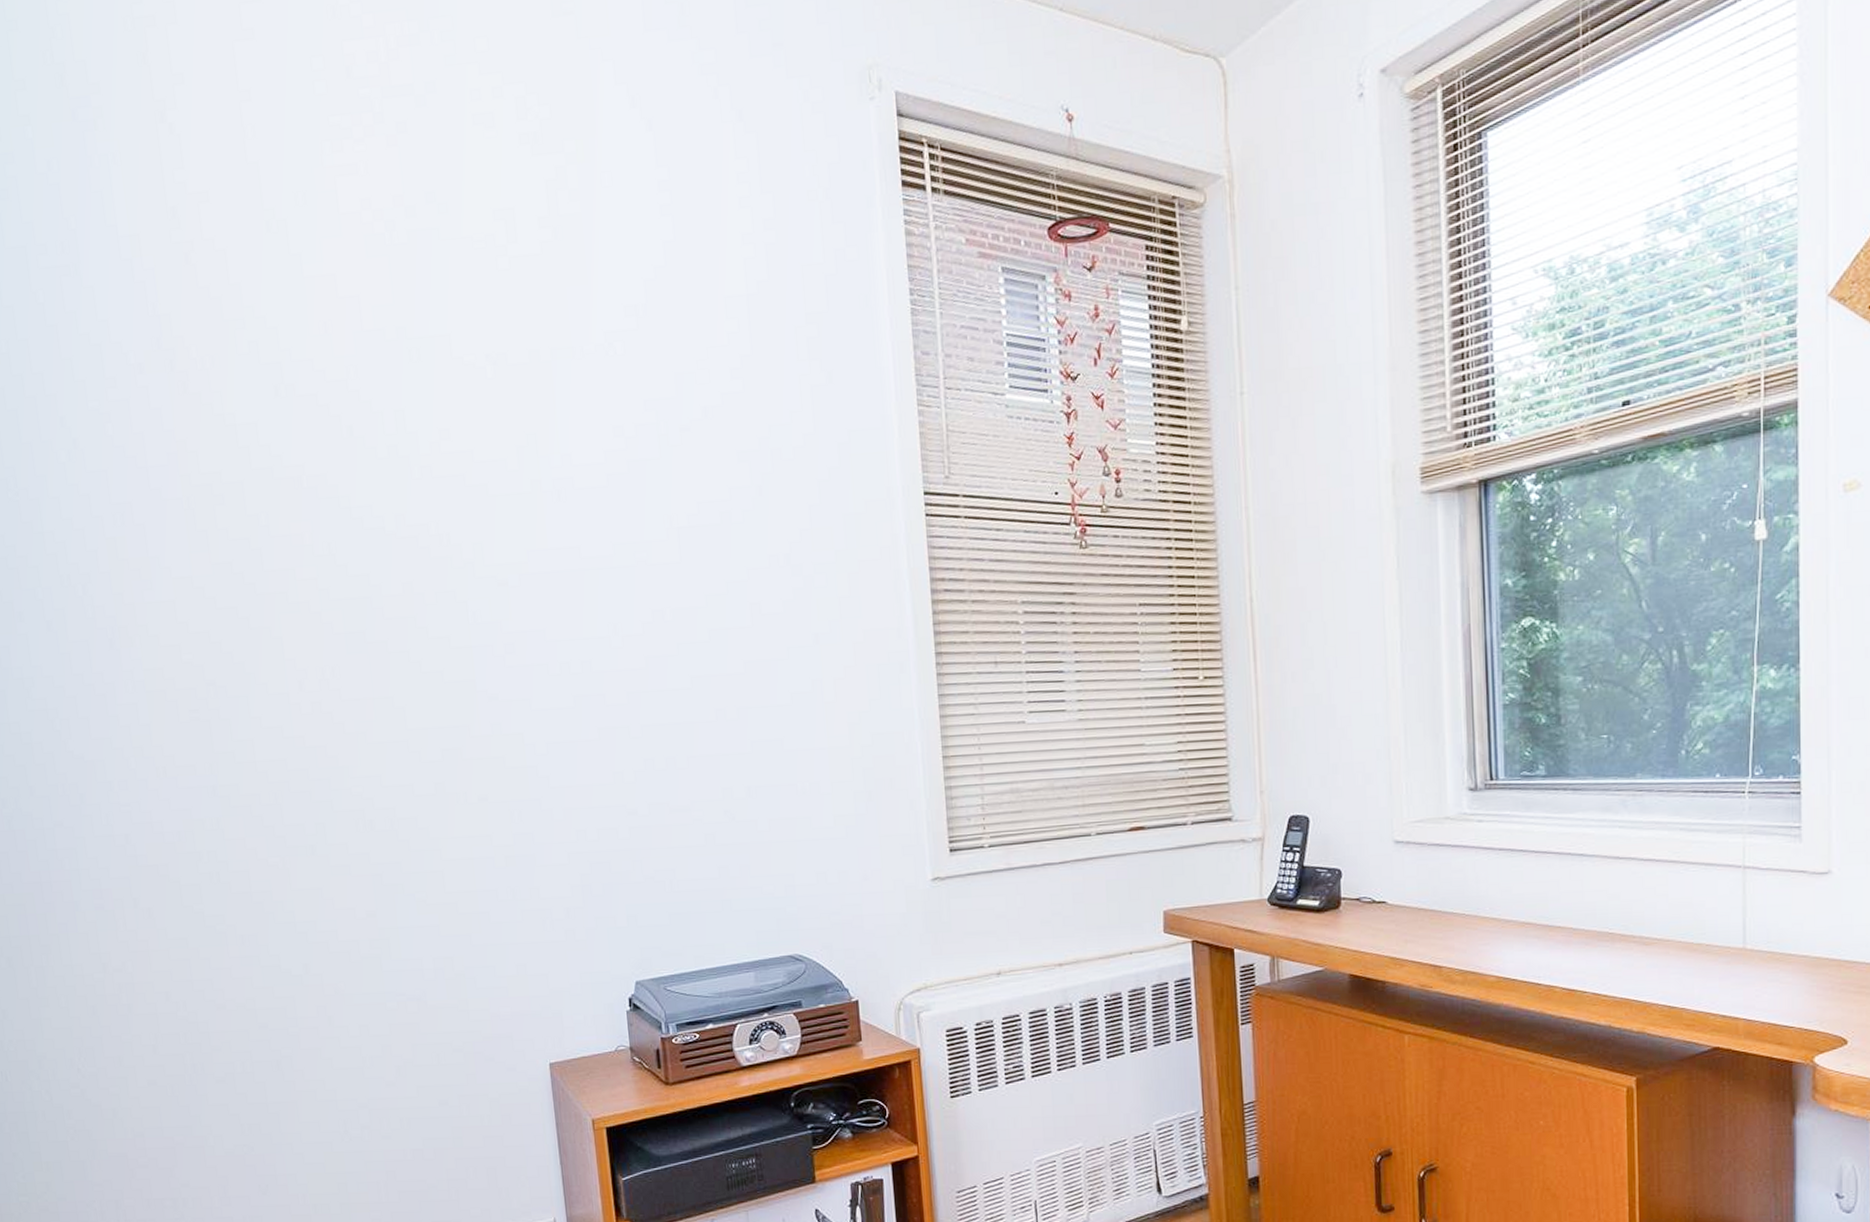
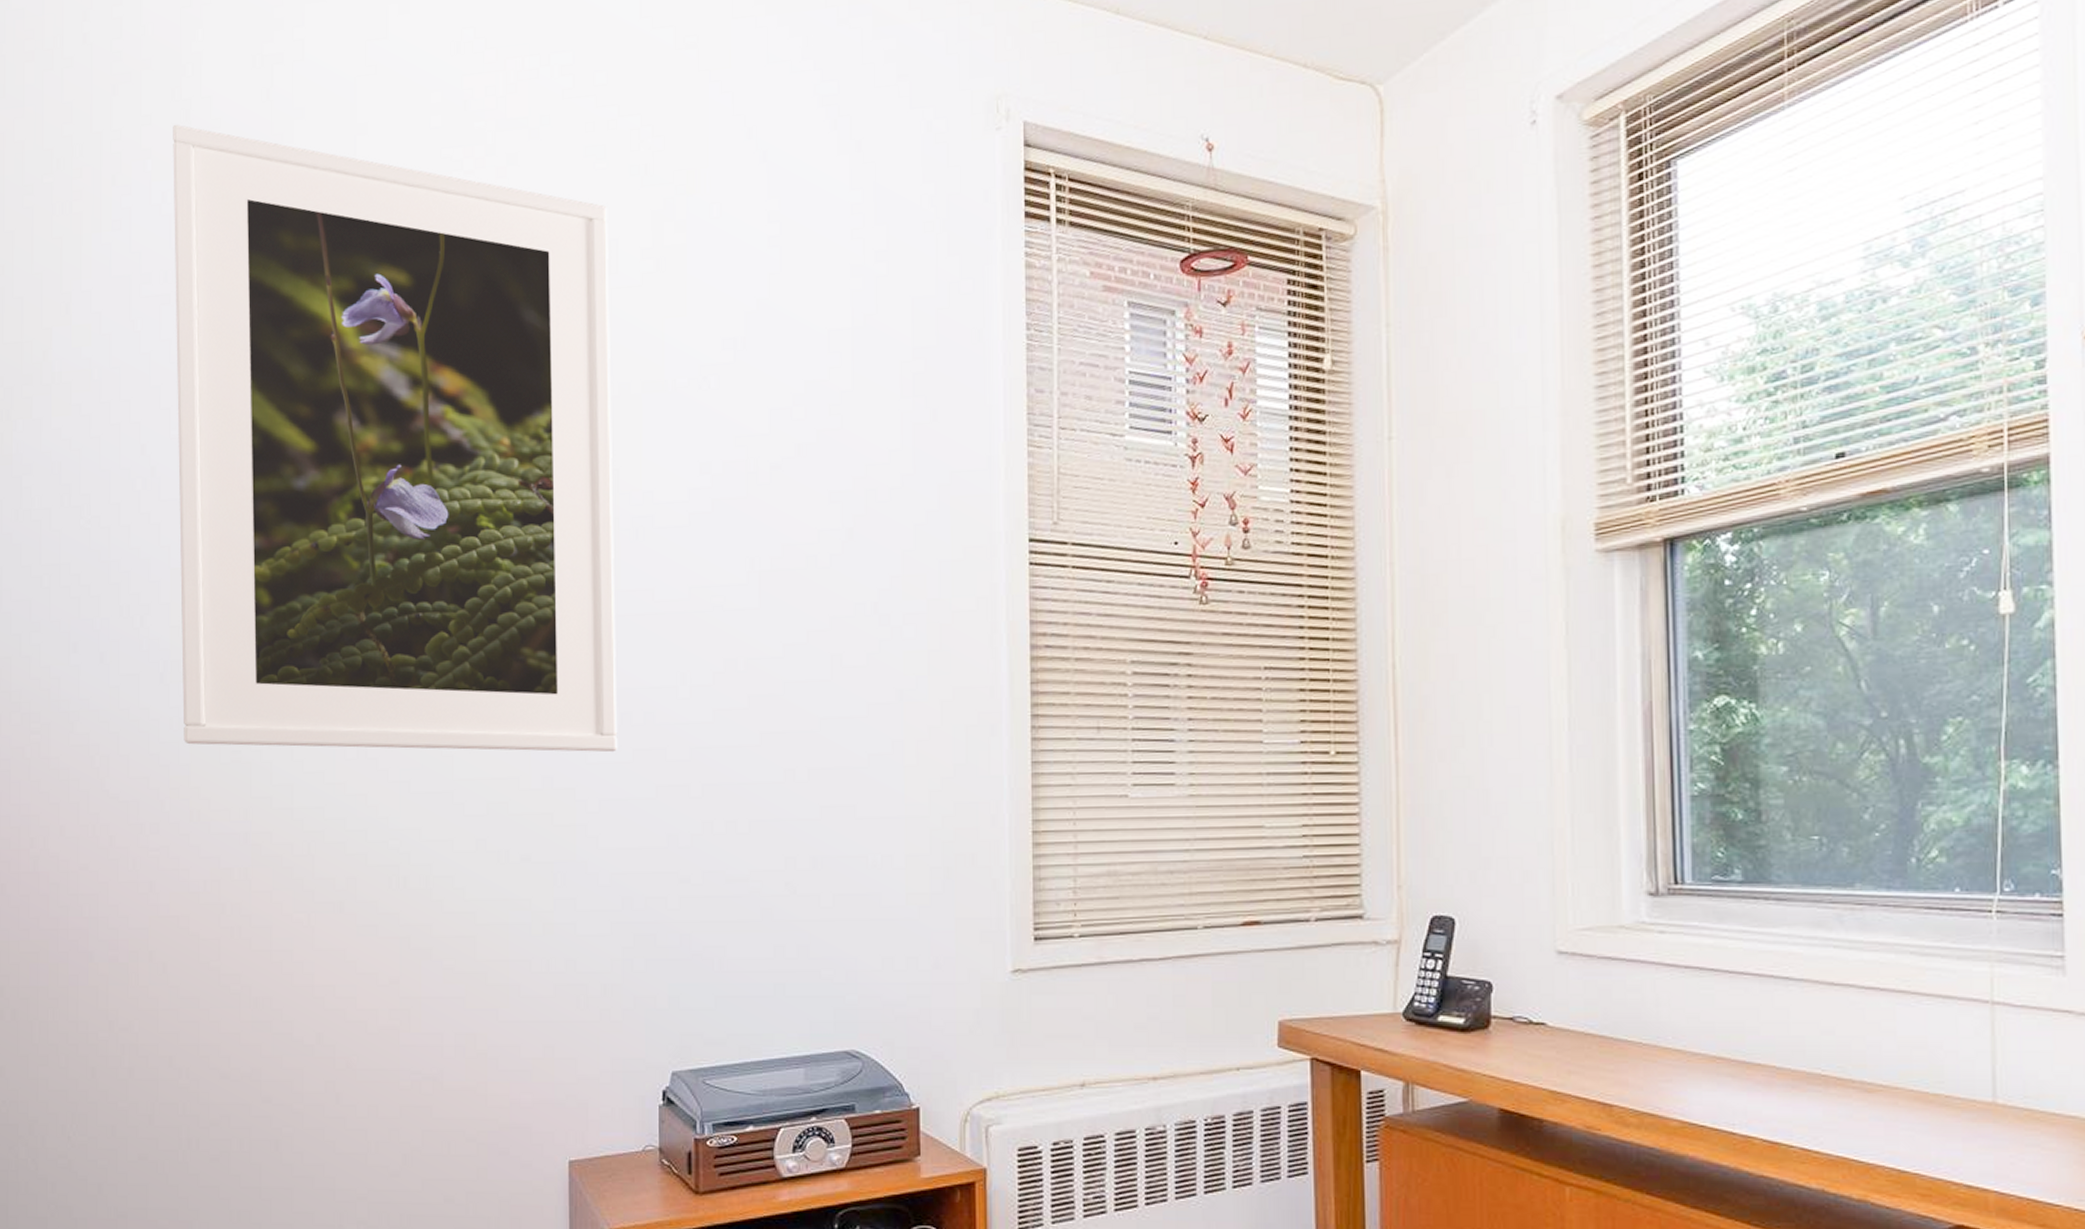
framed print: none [49,89,560,706] -> present [173,124,618,753]

